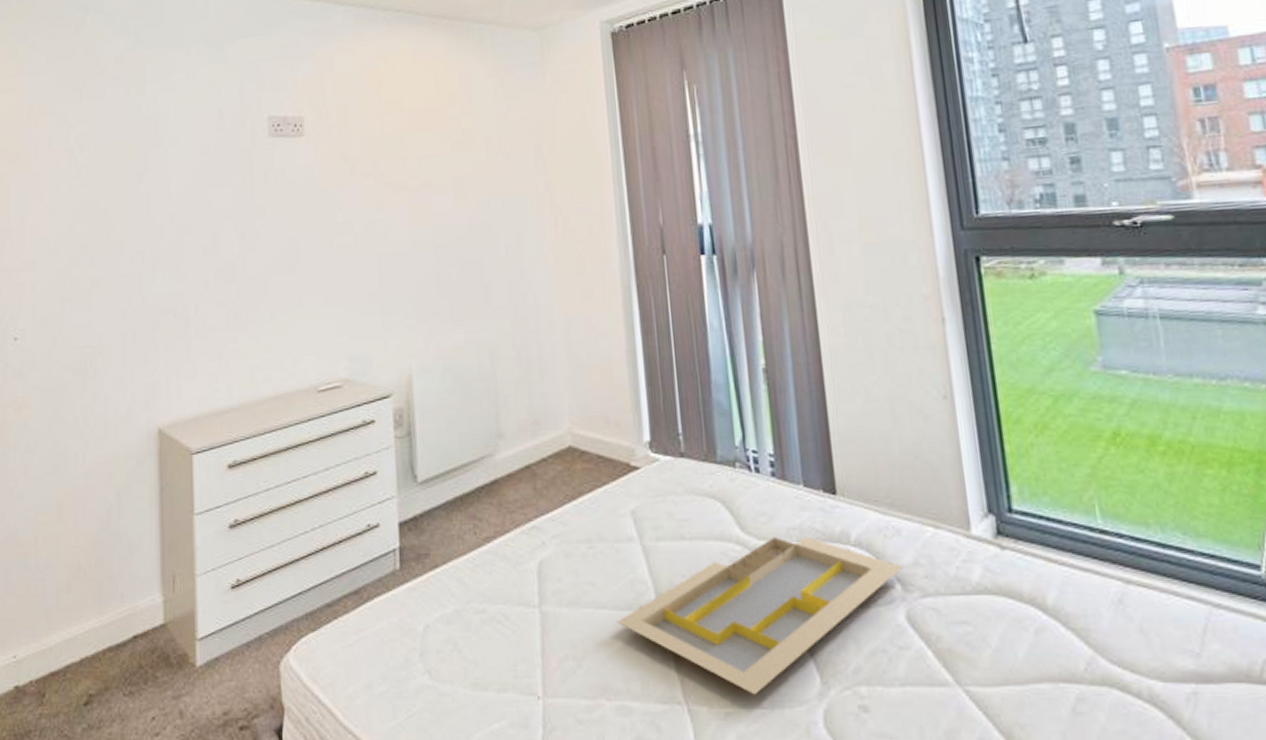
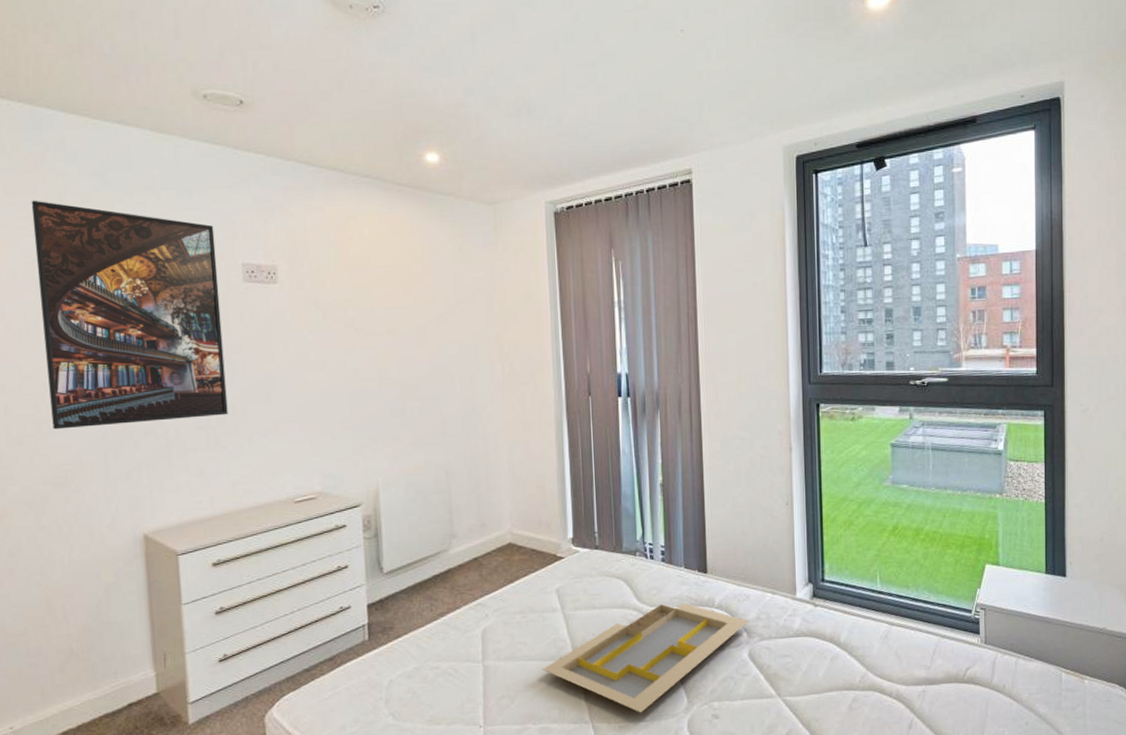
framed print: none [69,64,250,308] -> present [31,200,228,430]

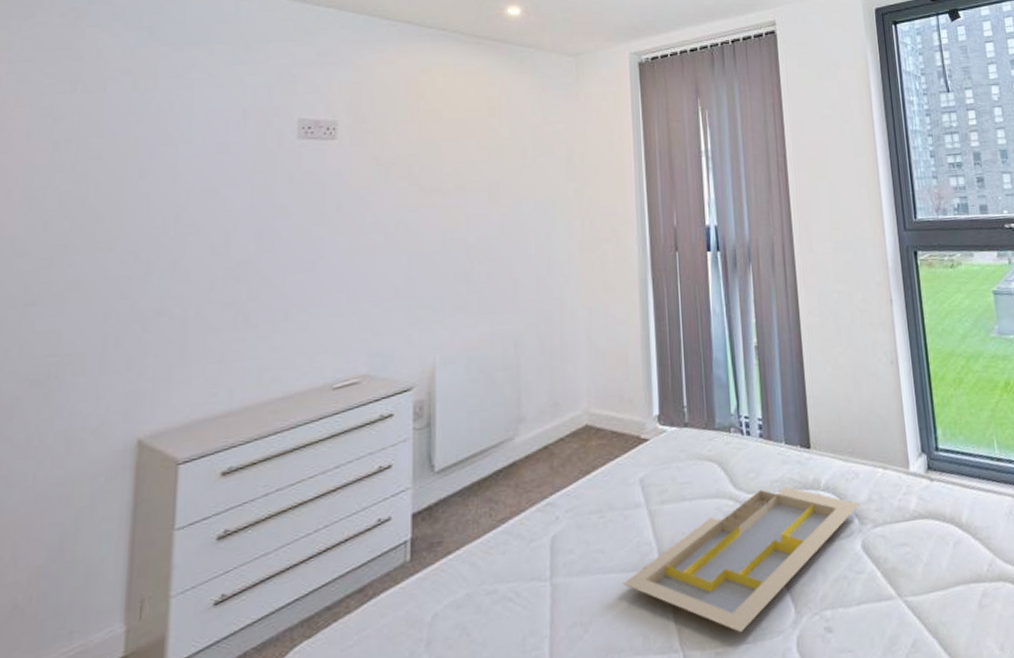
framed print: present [31,200,228,430] -> none [42,55,271,314]

